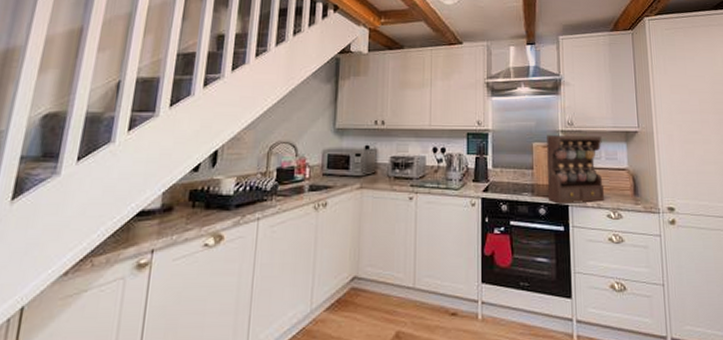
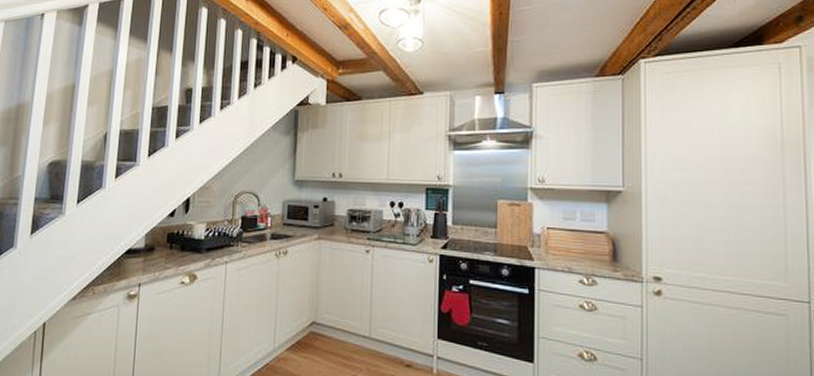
spice rack: present [547,134,605,204] -> none [511,192,578,267]

